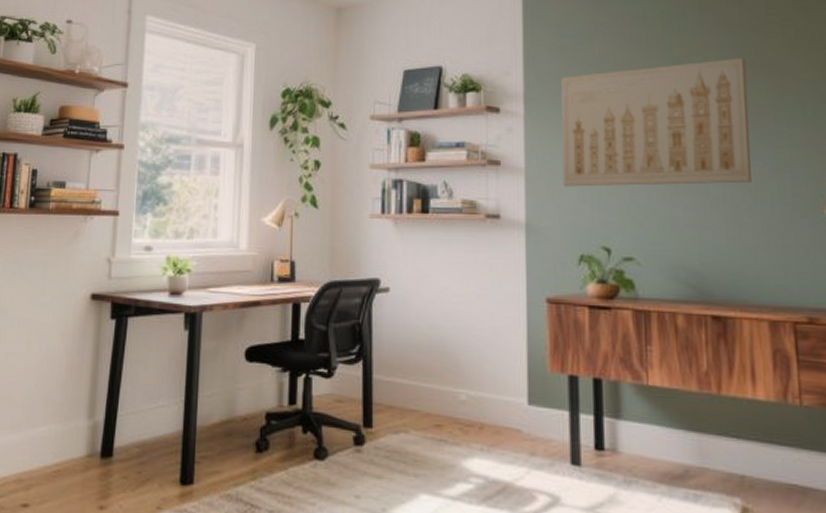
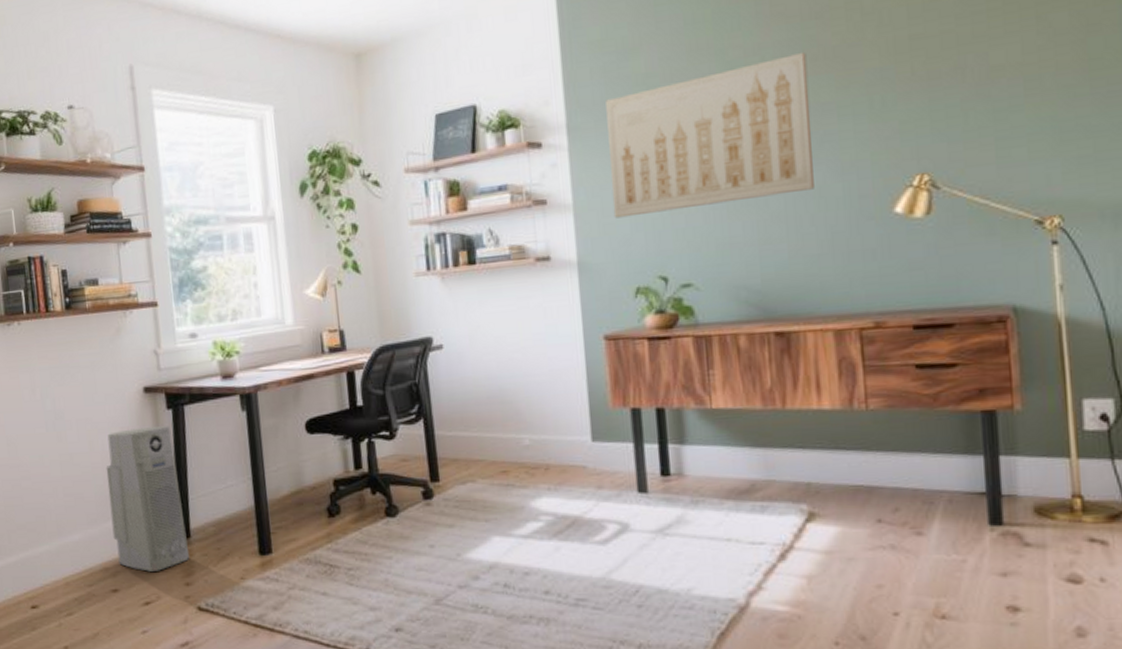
air purifier: none [34,334,111,490] -> present [106,426,190,572]

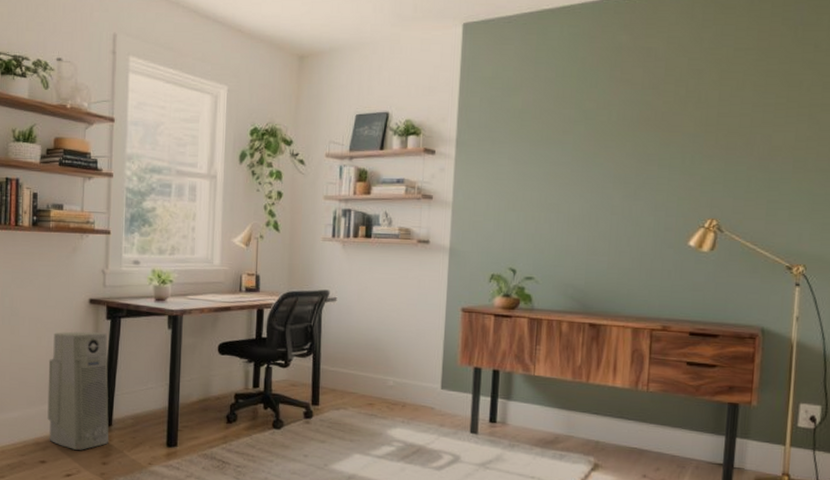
wall art: present [606,51,814,219] -> none [482,112,642,219]

